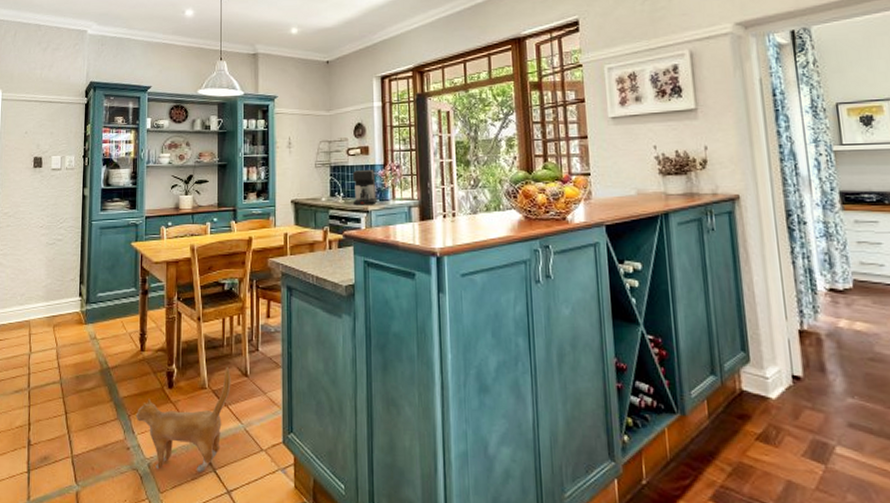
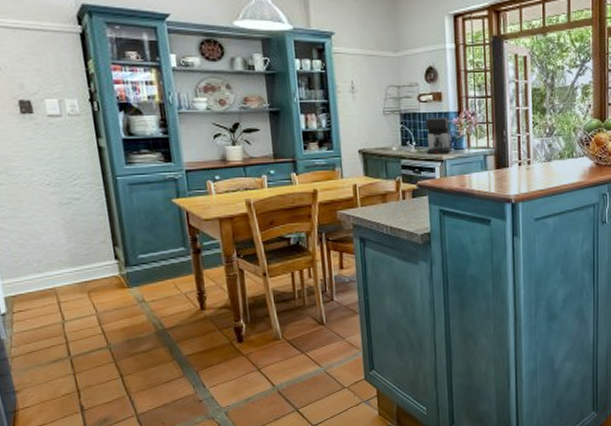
cat: present [135,367,231,472] -> none [204,318,307,416]

